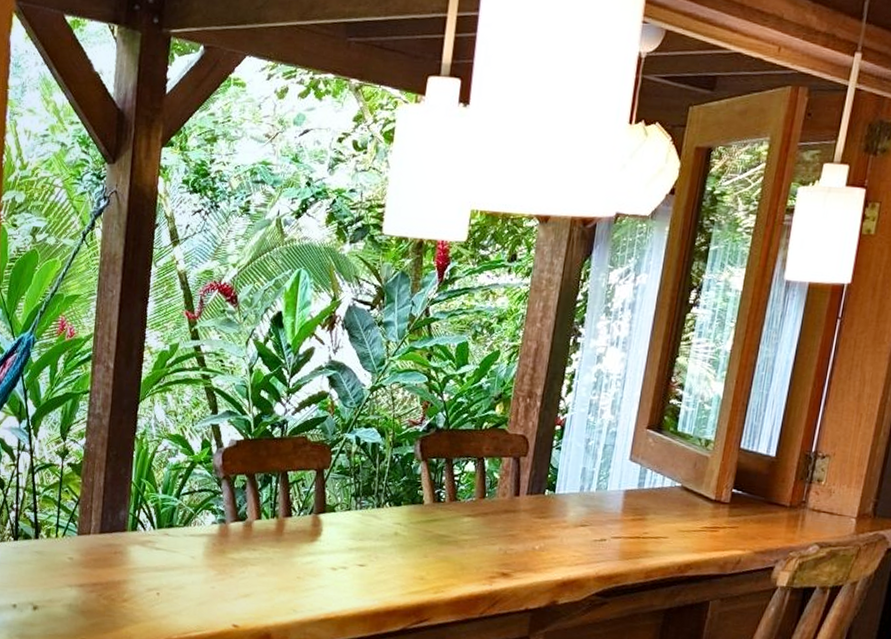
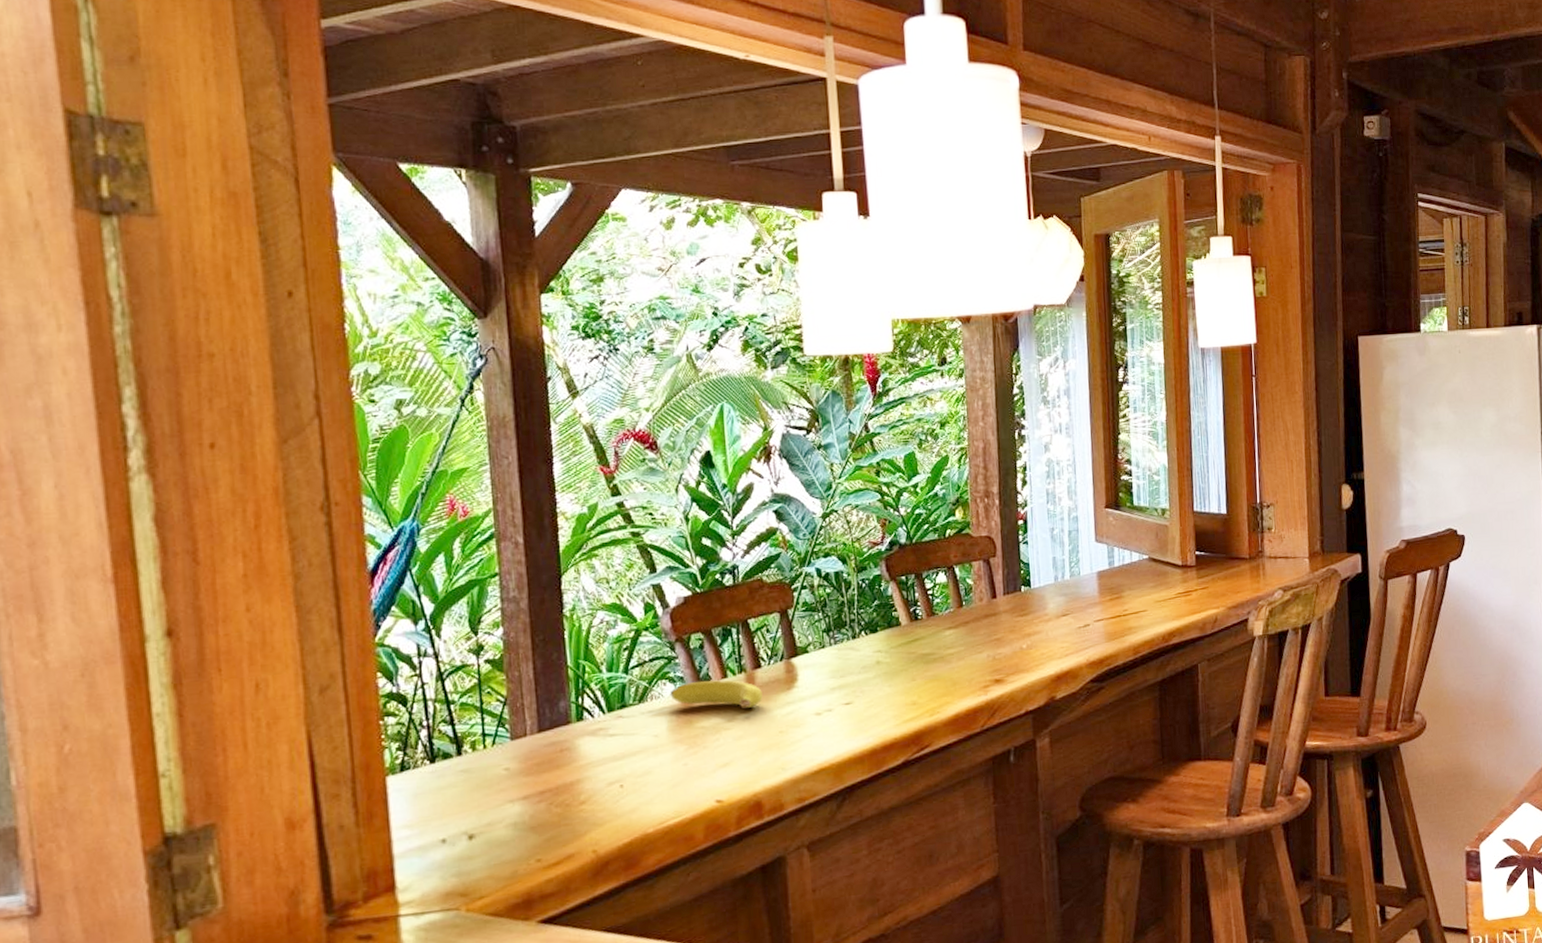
fruit: none [211,517,289,551] -> present [671,680,763,709]

